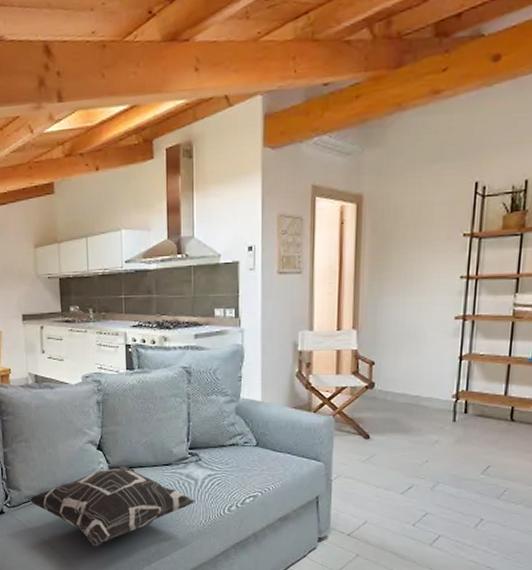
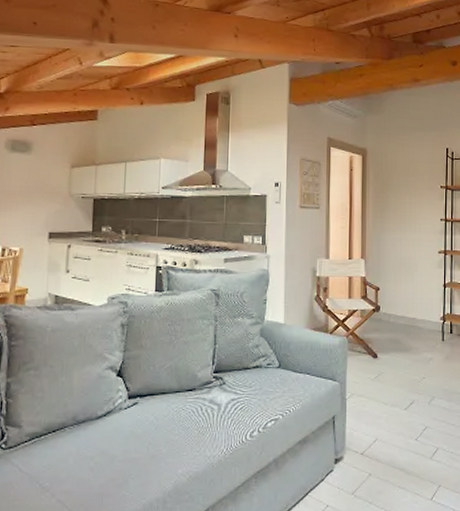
decorative pillow: present [30,465,196,547] -> none [31,393,218,490]

